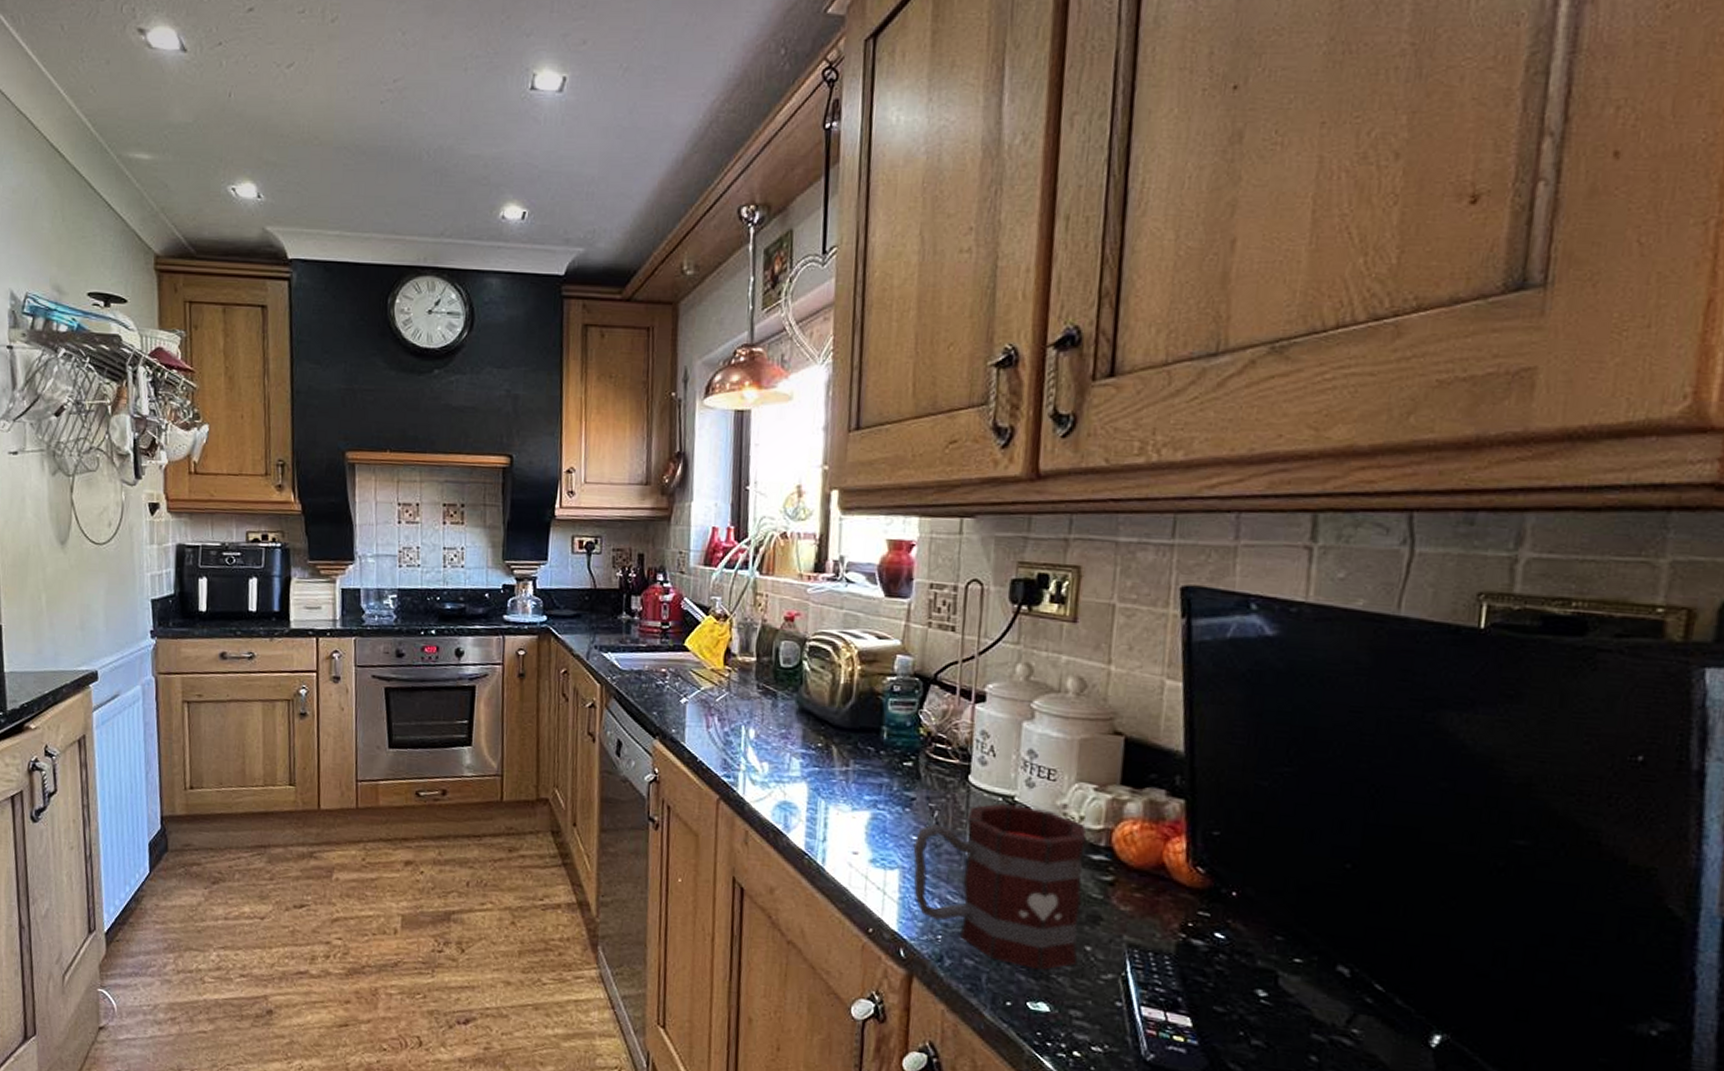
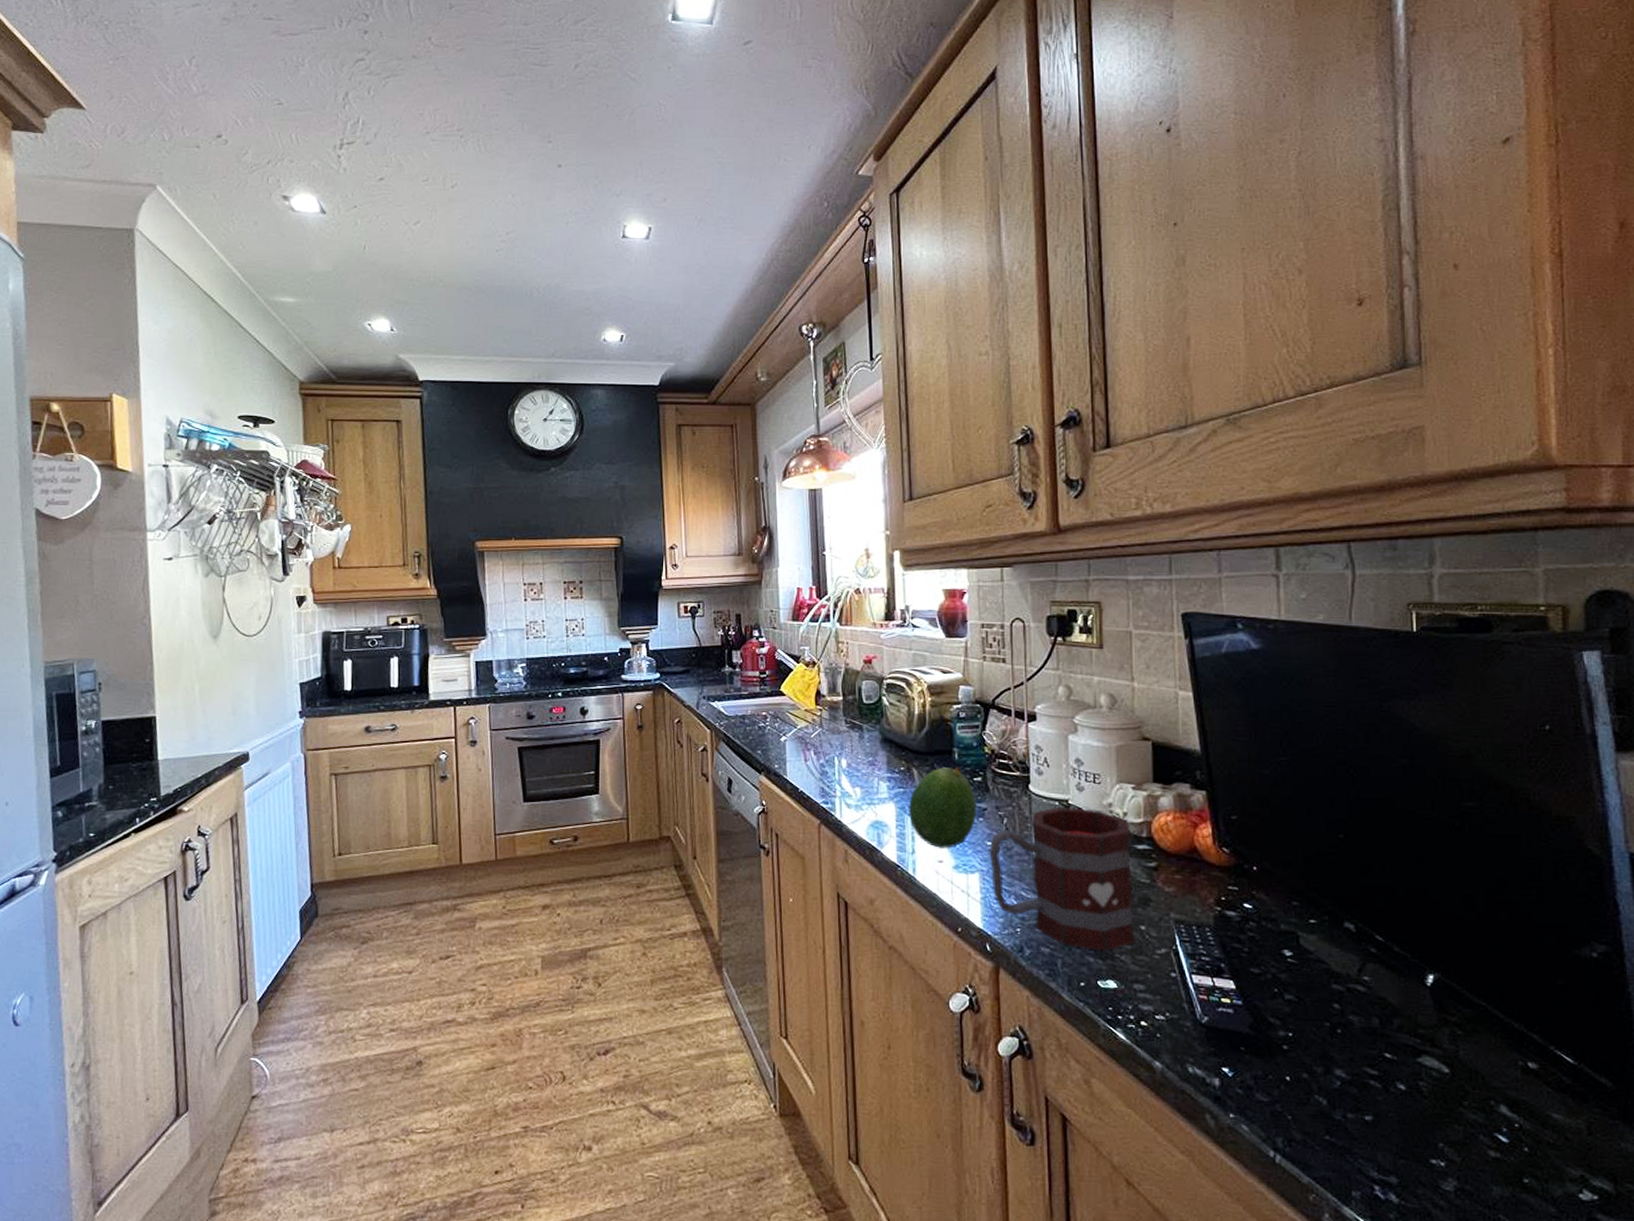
fruit: none [823,747,904,840] -> present [909,766,977,848]

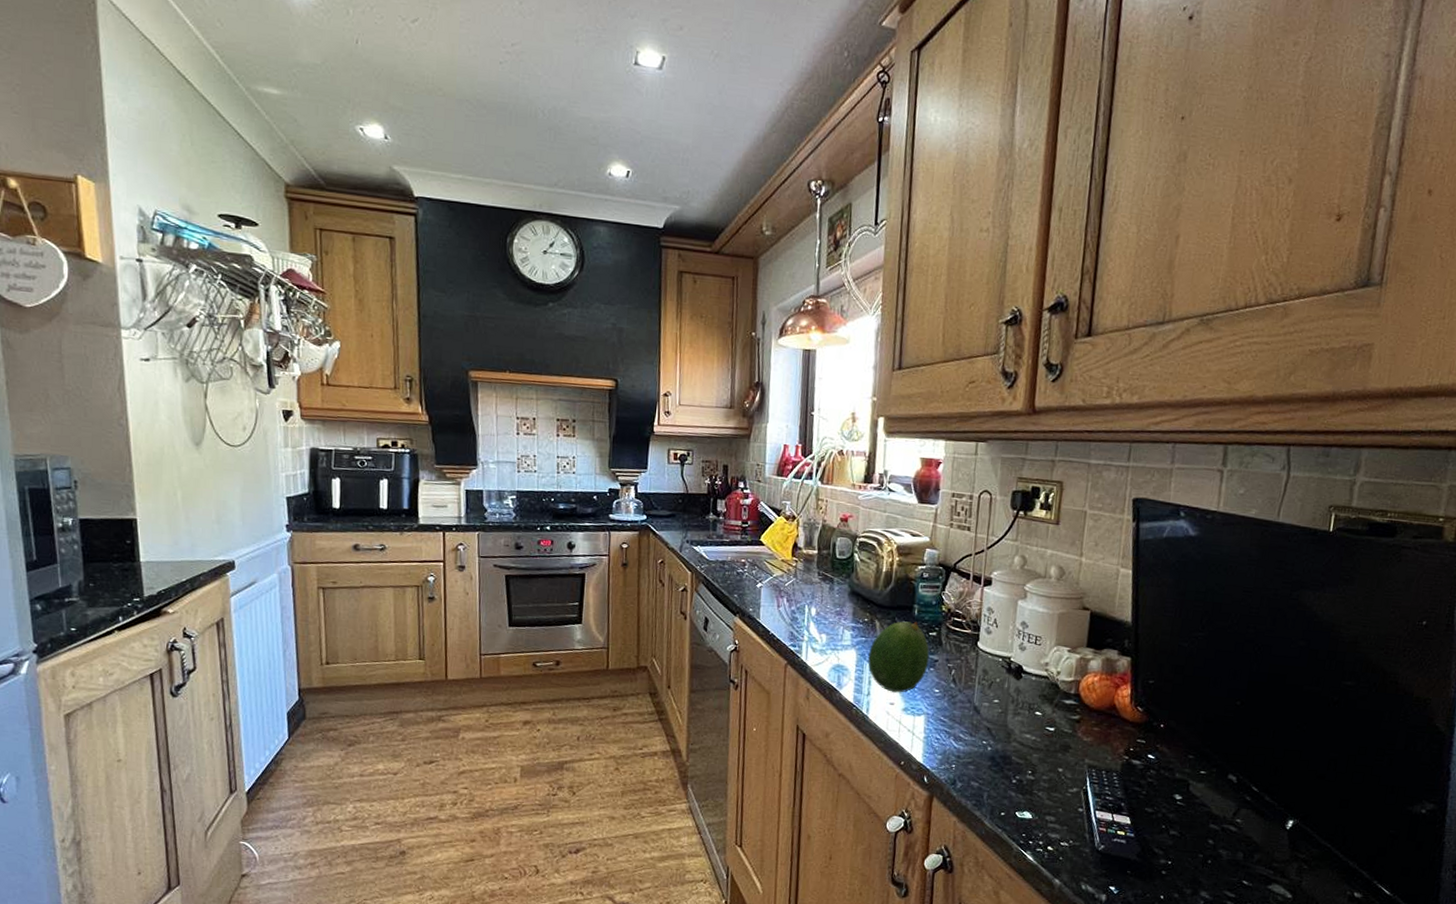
mug: present [989,807,1136,952] -> none [935,663,1062,788]

